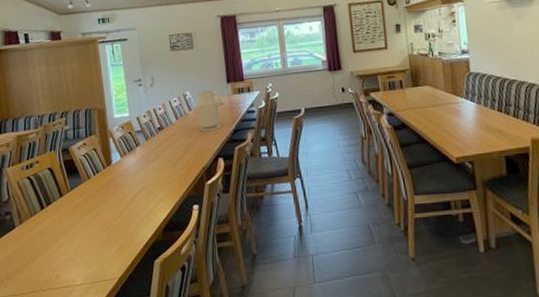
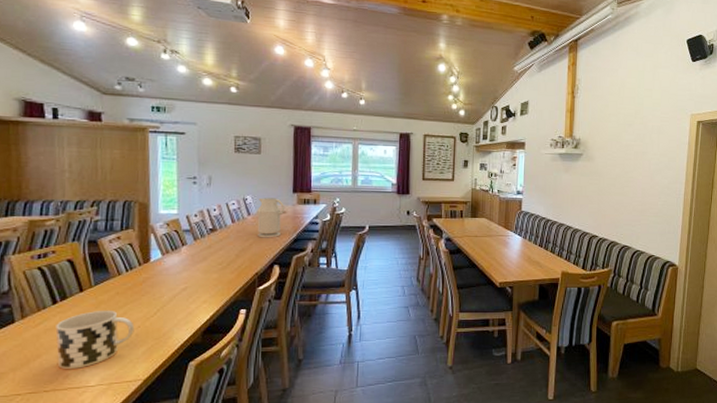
cup: none [45,212,106,270] -> present [55,310,135,370]

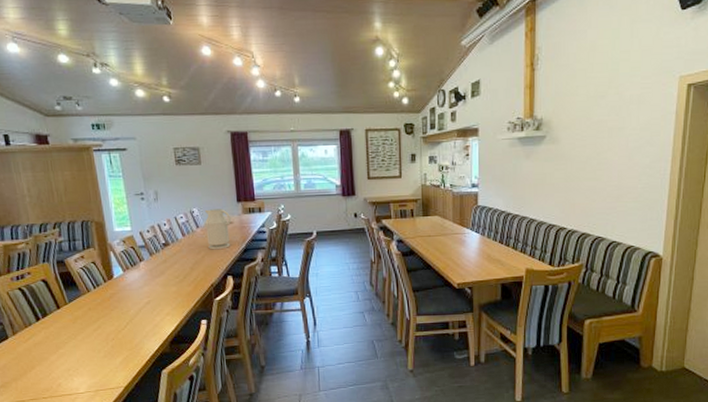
cup: present [55,310,135,370] -> none [42,324,110,379]

